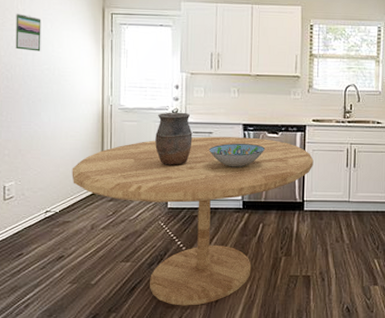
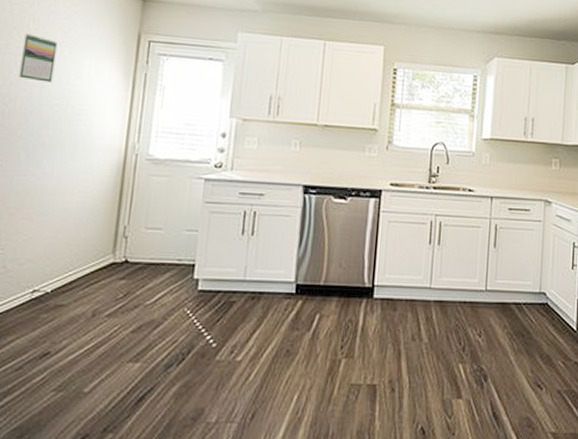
dining table: present [72,136,314,306] -> none [73,198,389,424]
vase: present [155,112,193,165] -> none [188,166,239,235]
decorative bowl: present [208,144,266,167] -> none [257,209,330,240]

